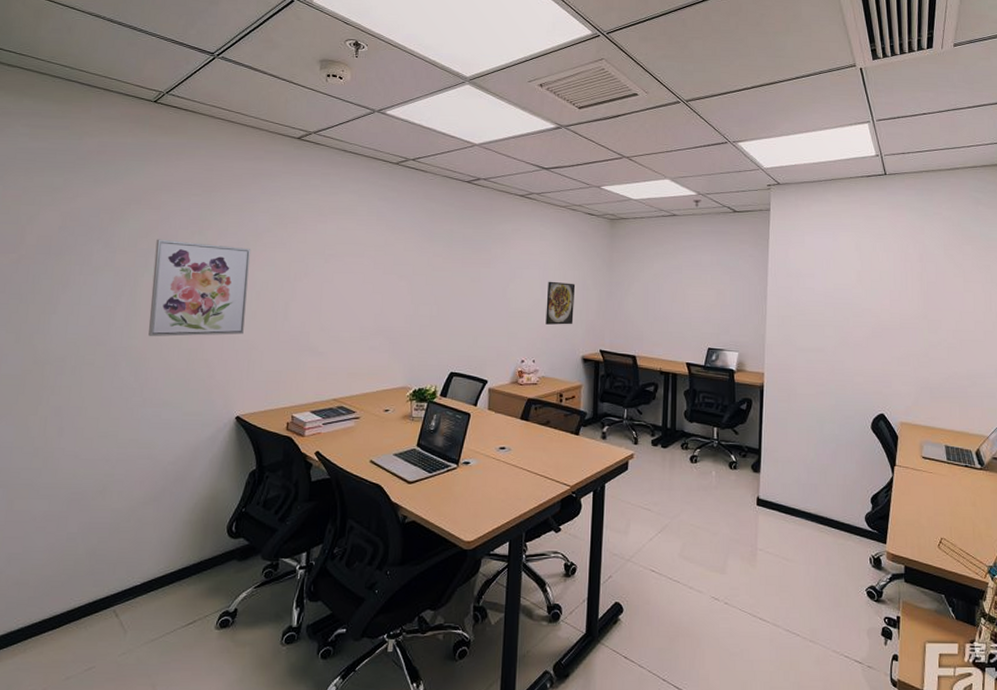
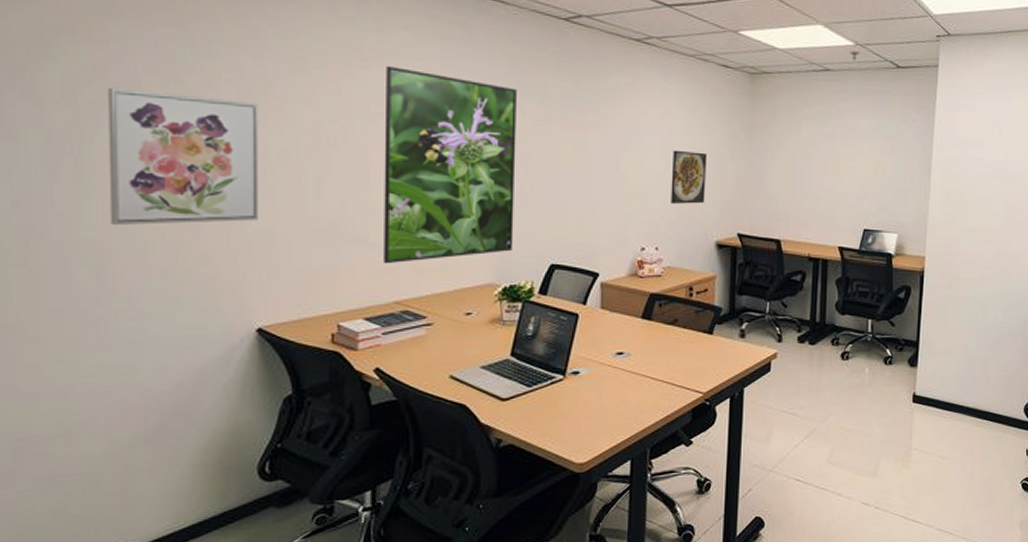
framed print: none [327,219,430,369] -> present [384,65,517,264]

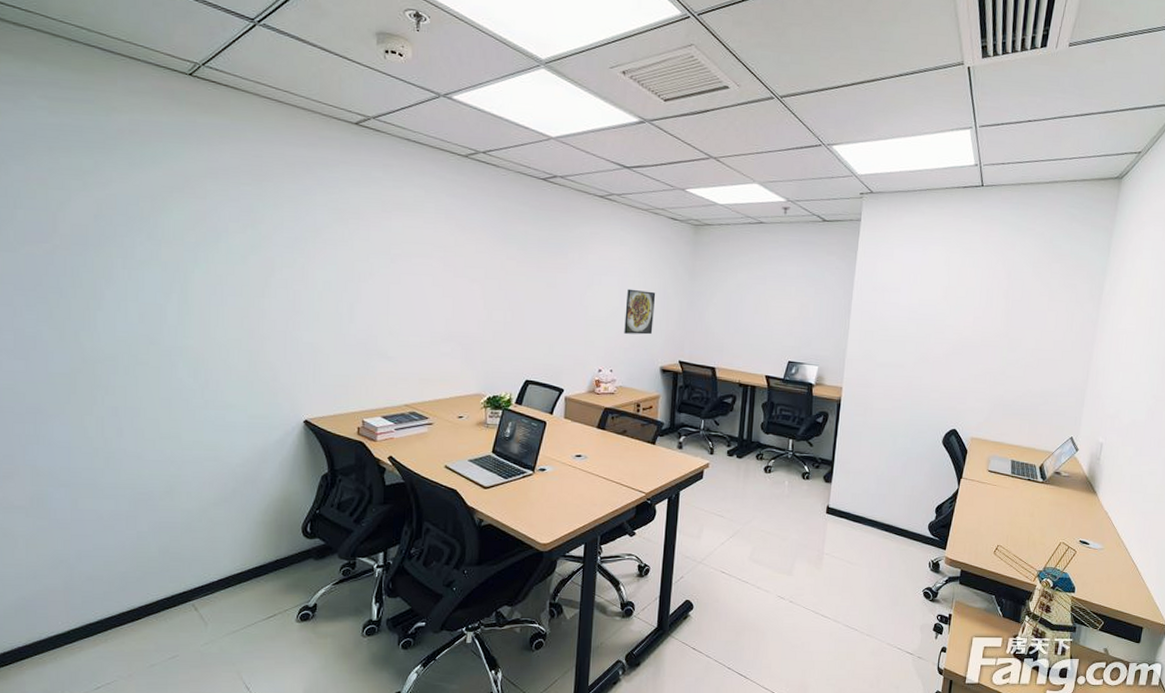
wall art: present [108,87,258,225] -> none [204,232,309,337]
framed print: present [384,65,517,264] -> none [398,216,503,375]

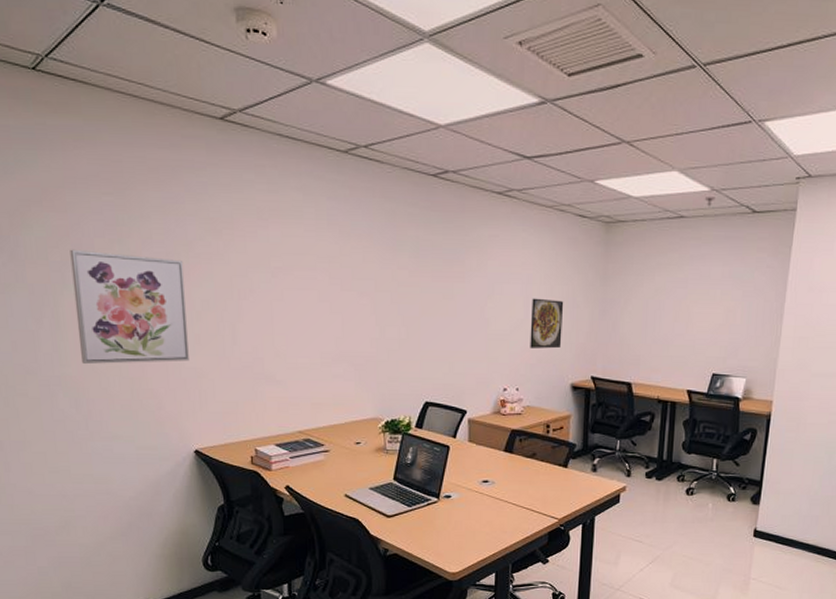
wall art: none [204,232,309,337] -> present [70,249,189,364]

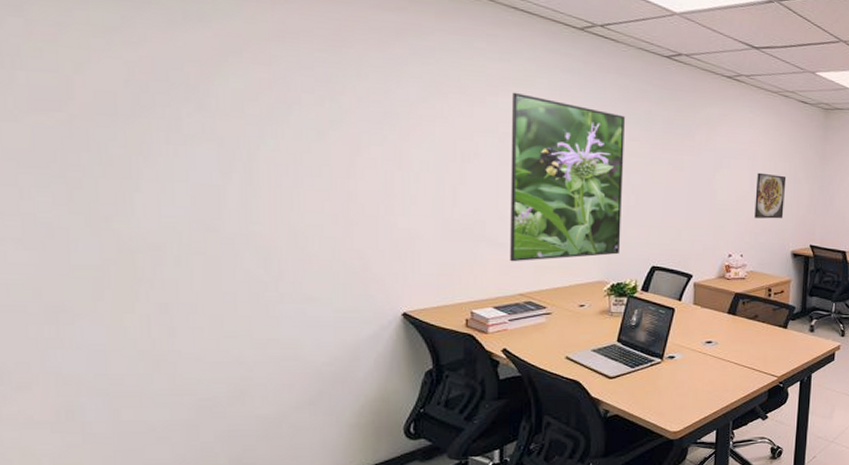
wall art: present [70,249,189,364] -> none [271,103,403,223]
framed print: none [282,224,394,399] -> present [510,92,625,262]

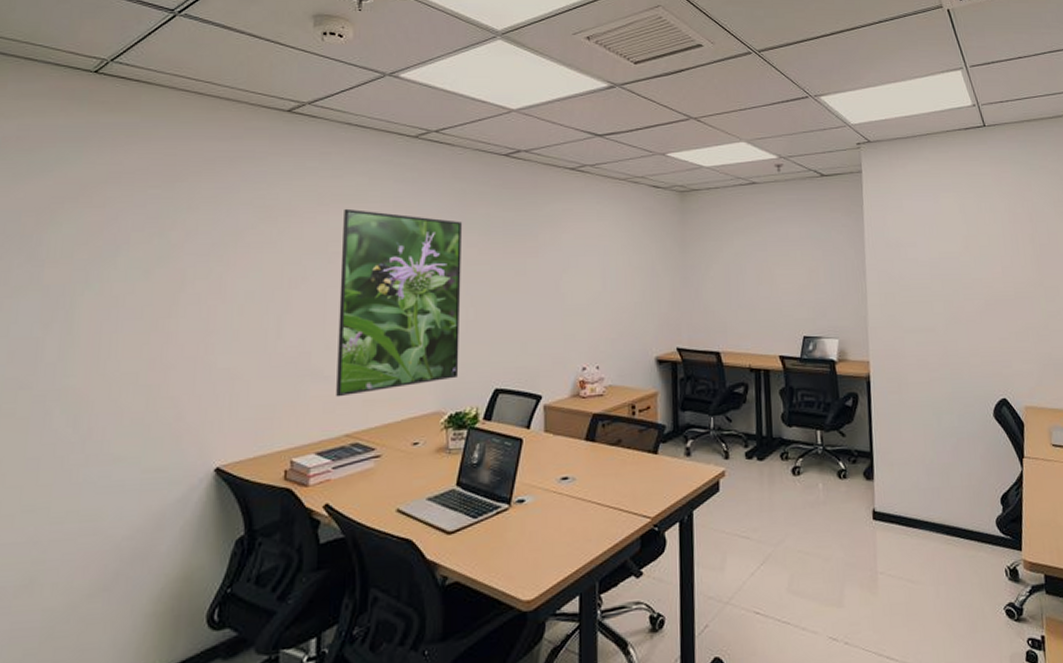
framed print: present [754,172,787,219] -> none [609,269,643,322]

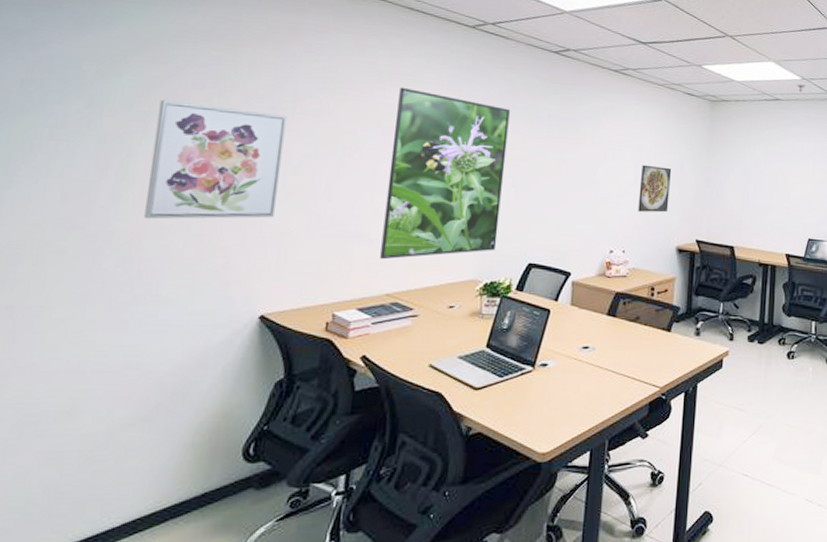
wall art: none [91,245,229,372] -> present [144,99,286,219]
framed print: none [609,269,643,322] -> present [638,164,672,213]

